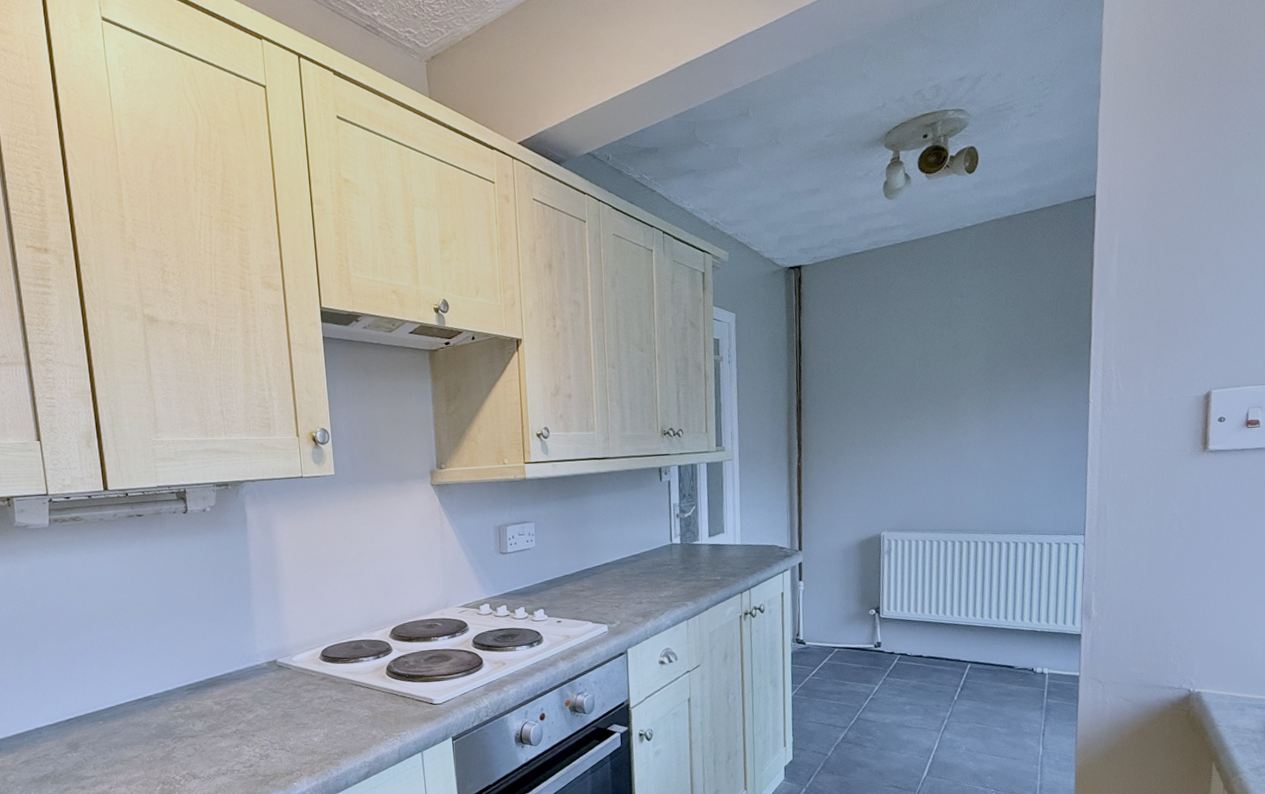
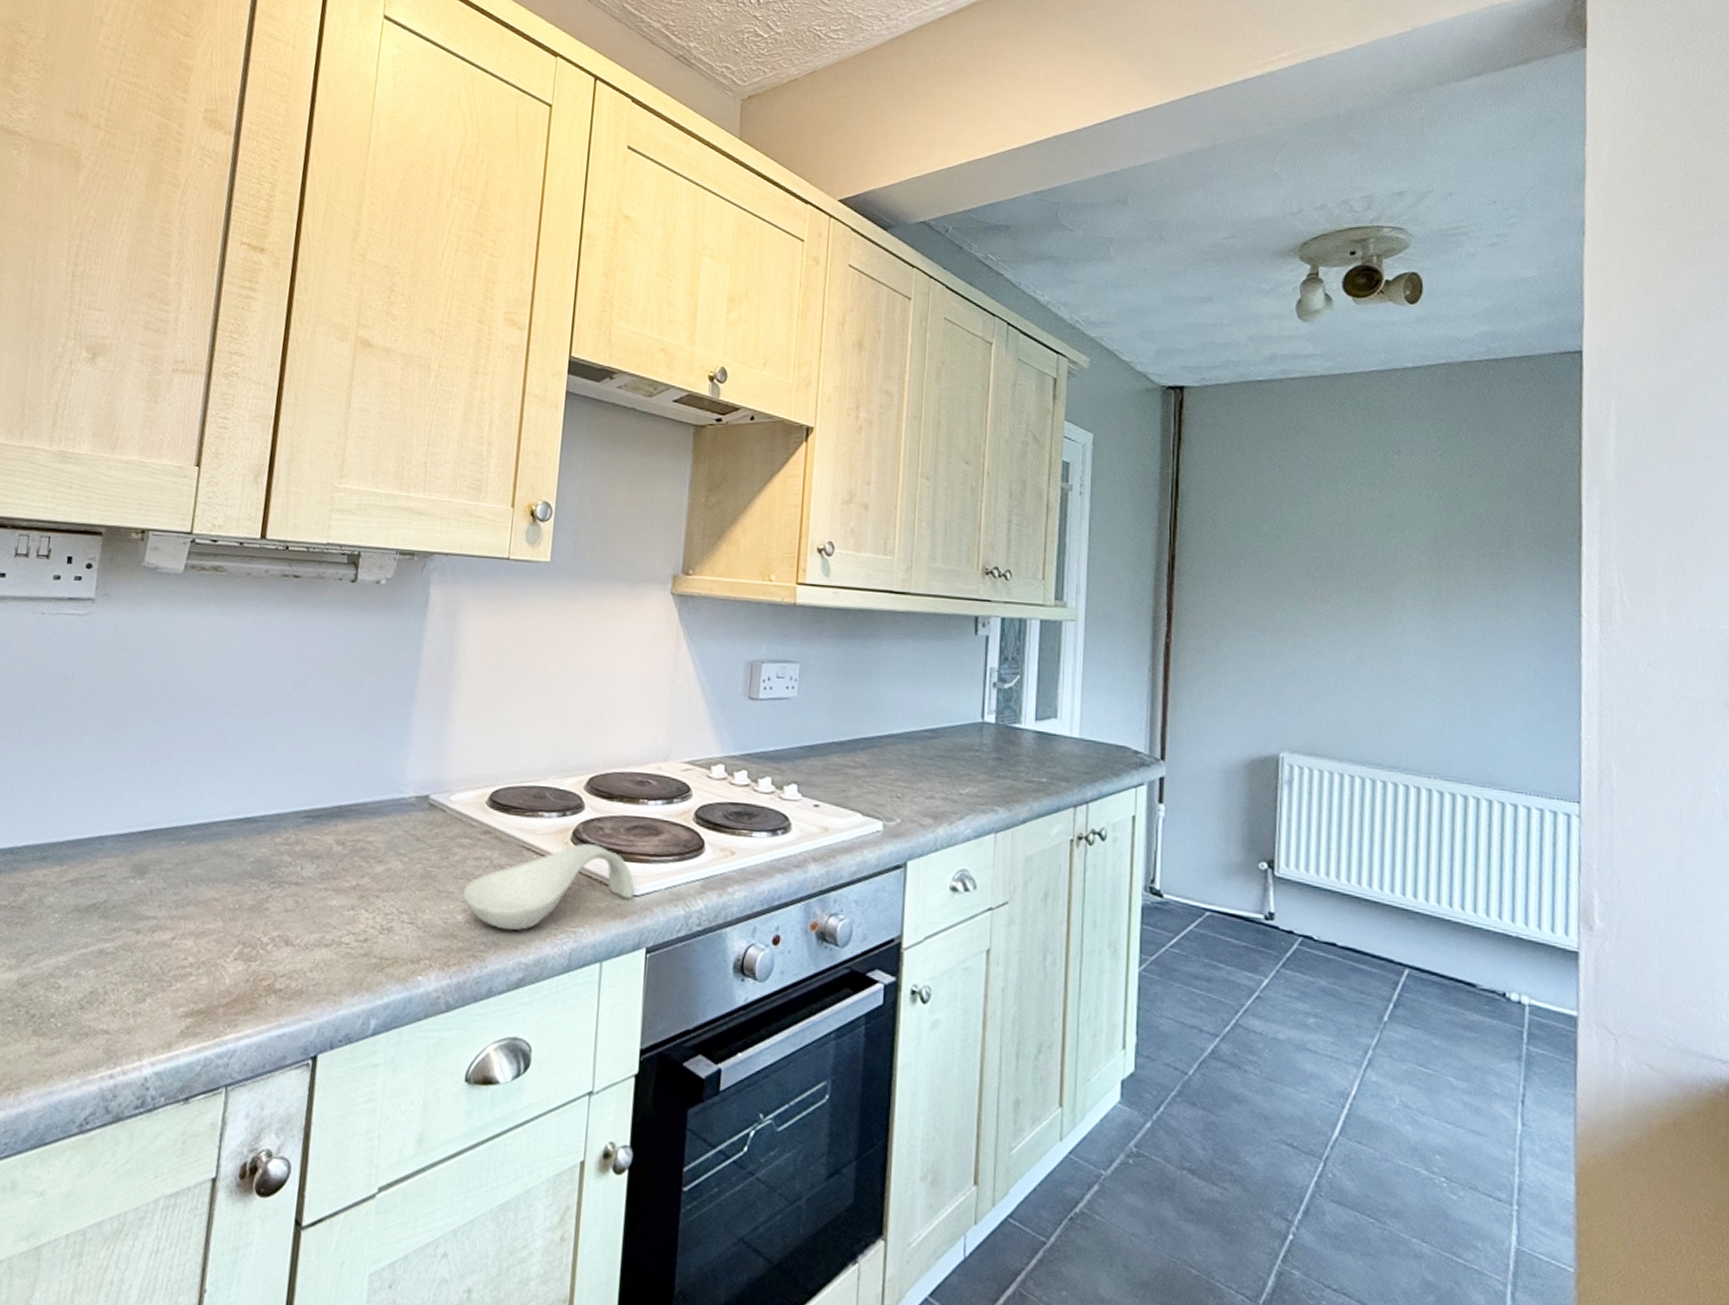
spoon rest: none [314,673,438,743] -> present [462,843,635,931]

